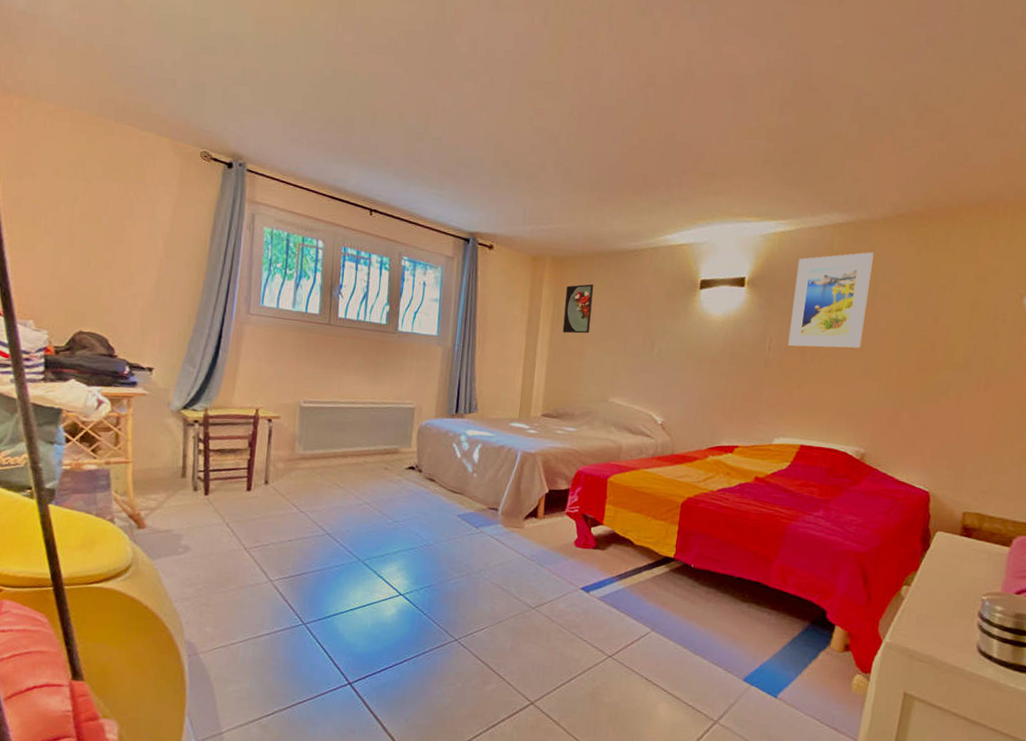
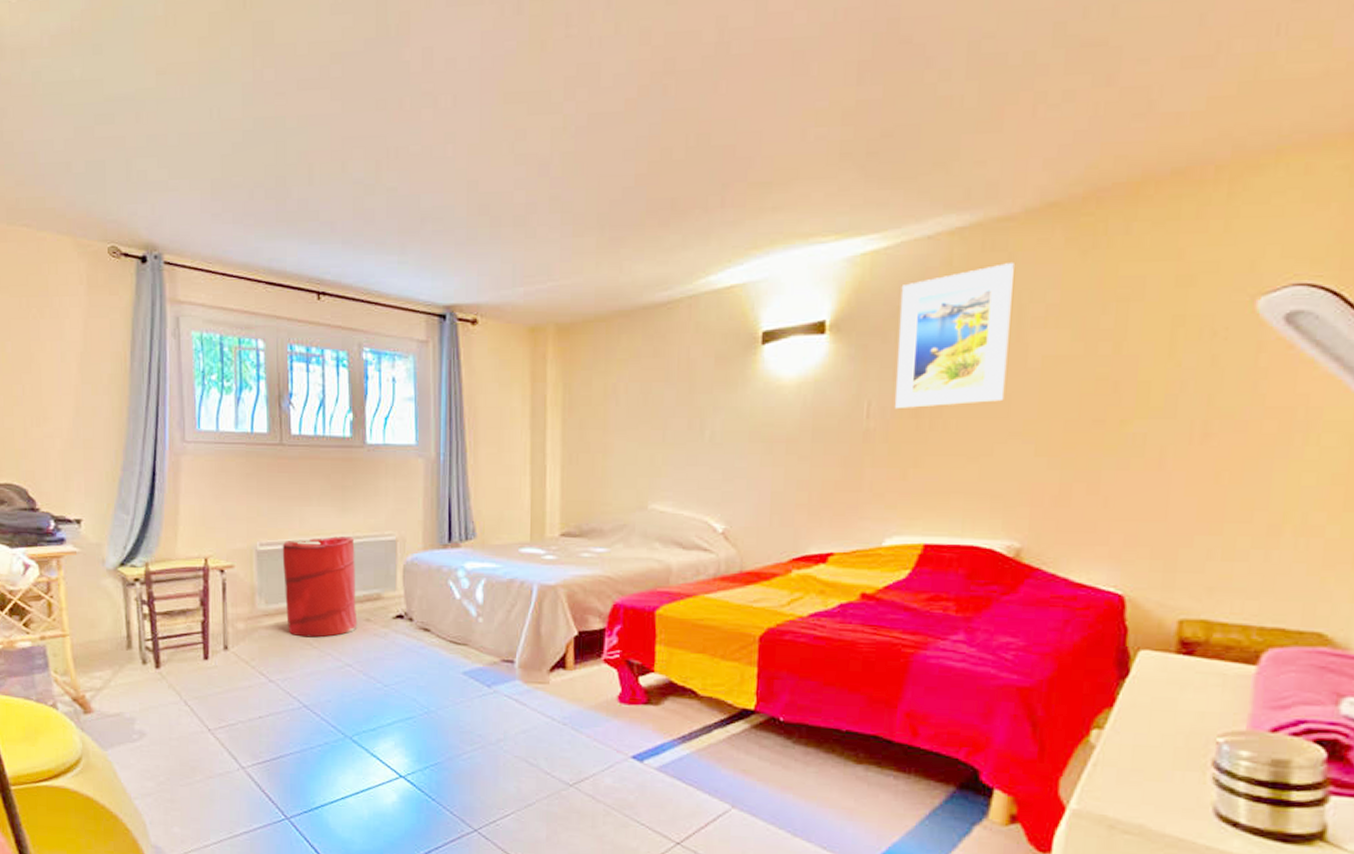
laundry hamper: none [319,401,381,480] -> present [282,536,358,638]
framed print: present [562,283,594,334] -> none [577,354,615,424]

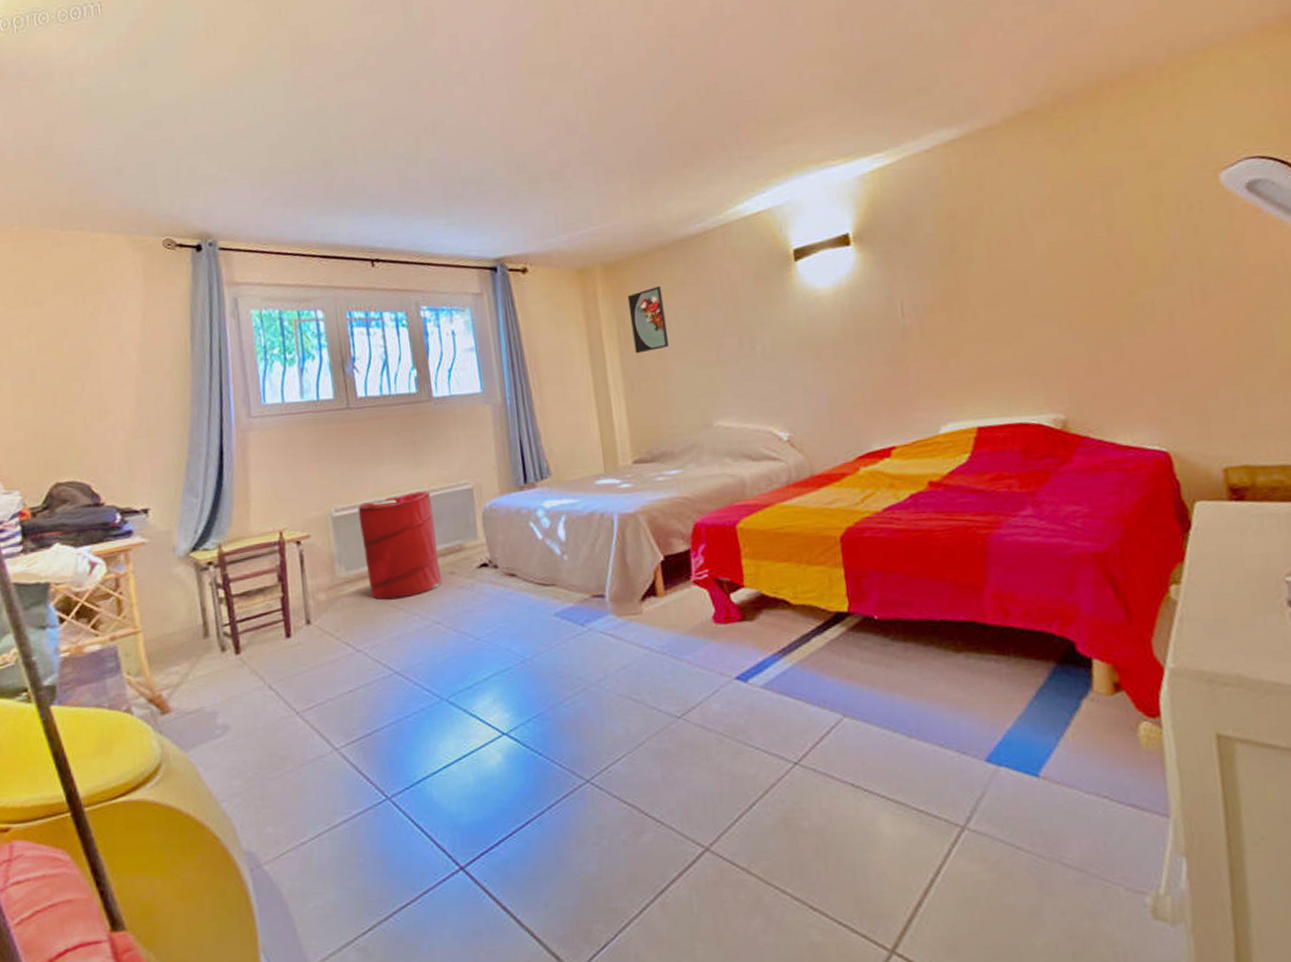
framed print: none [577,354,615,424] -> present [627,285,670,354]
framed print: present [895,263,1014,410] -> none [910,165,1022,306]

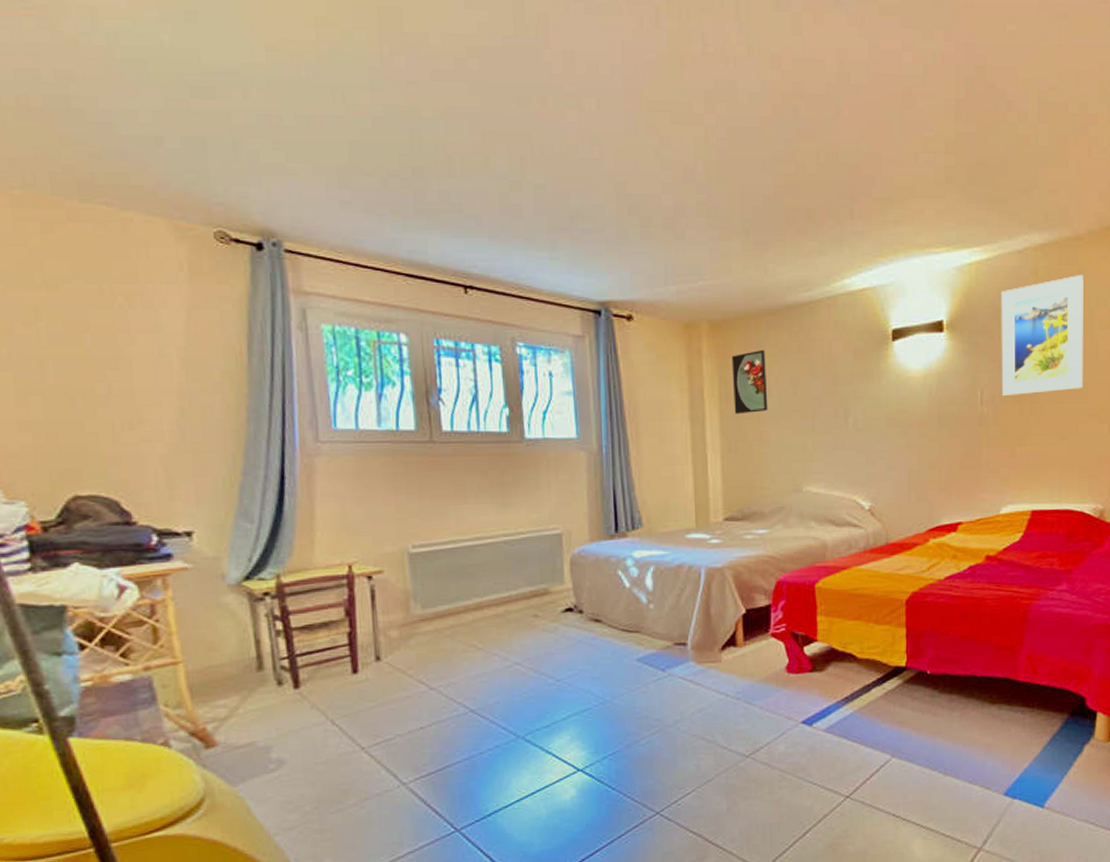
laundry hamper: present [358,491,442,600] -> none [437,533,525,640]
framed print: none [910,165,1022,306] -> present [1000,275,1083,397]

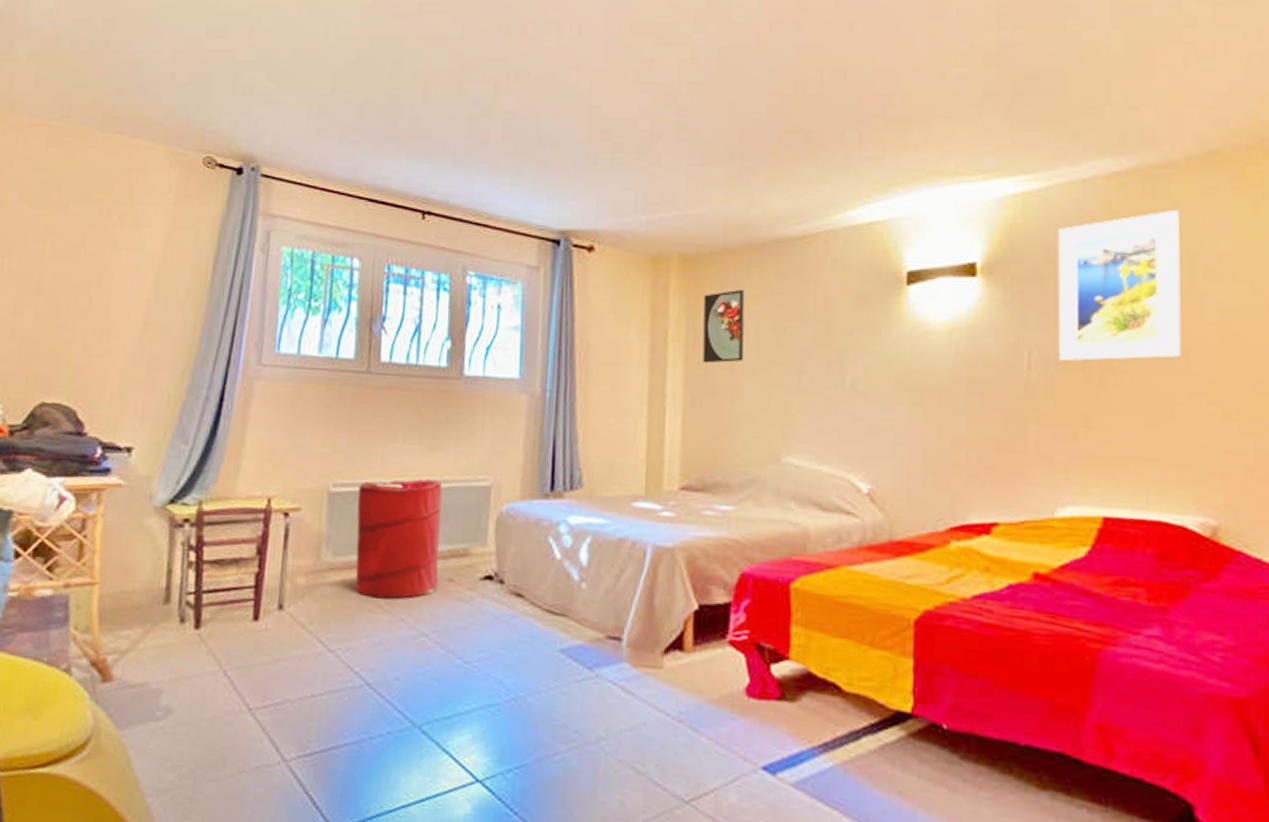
laundry hamper: none [437,533,525,640] -> present [355,479,442,600]

